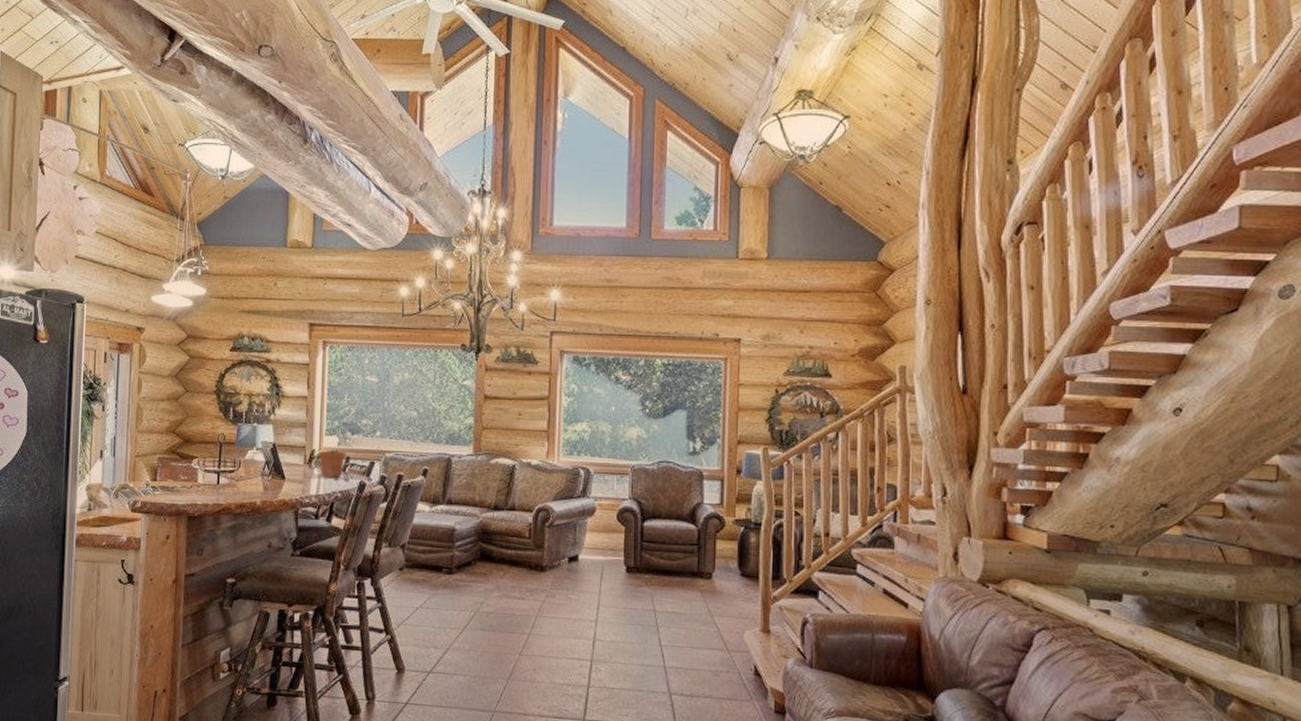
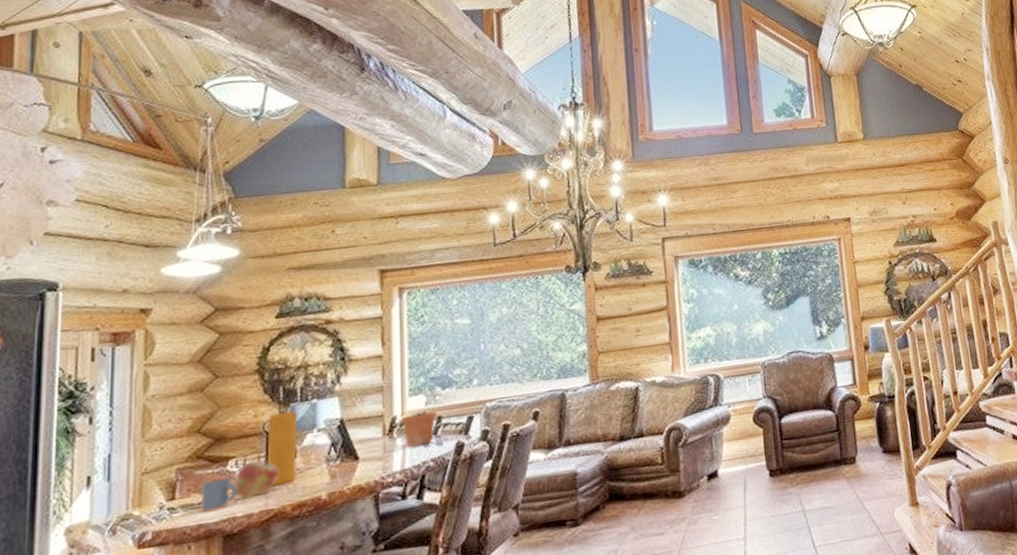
mug: none [173,472,198,496] -> present [200,478,237,513]
fruit: none [196,463,228,492] -> present [234,460,279,499]
vase: none [220,380,255,487] -> present [267,348,312,487]

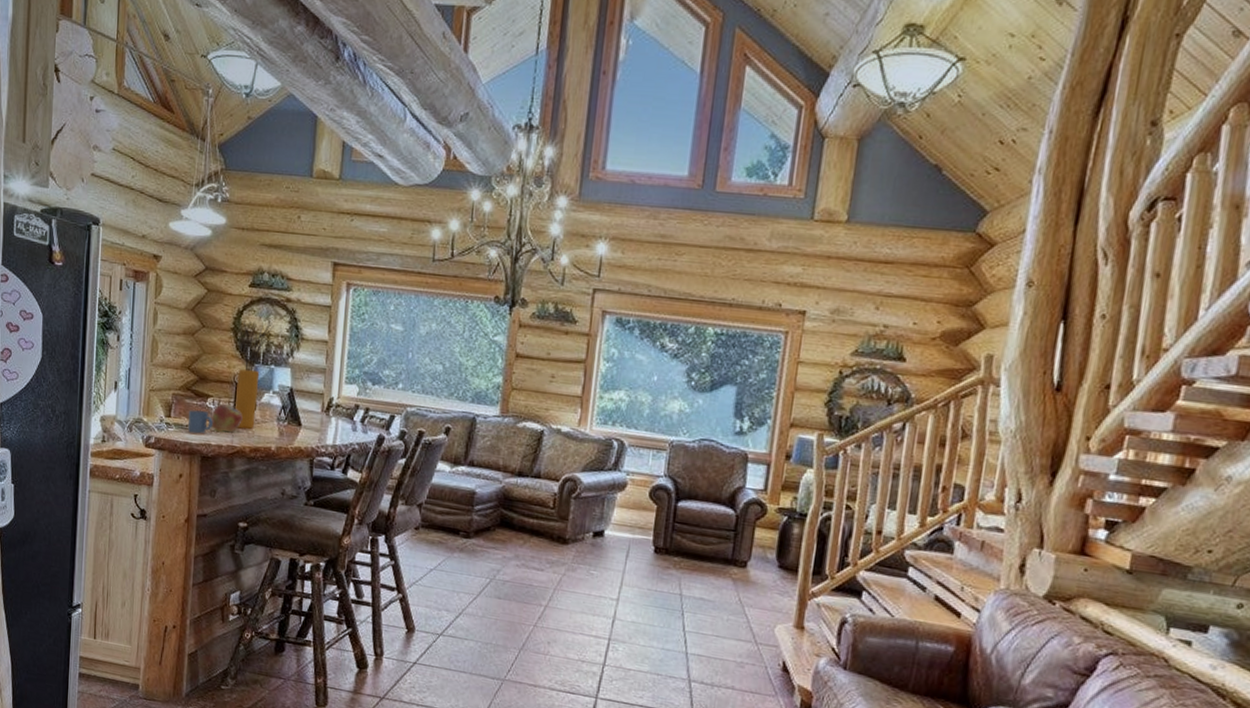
planter: present [402,410,437,448] -> none [337,399,366,429]

